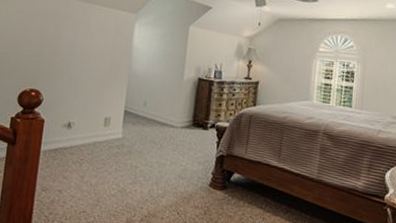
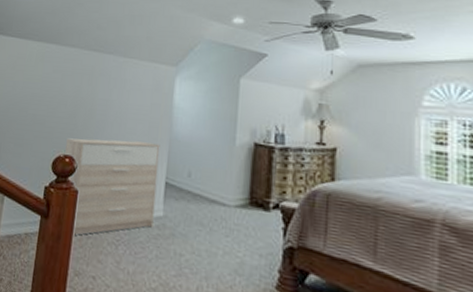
sideboard: none [31,74,121,158] -> present [65,138,160,236]

